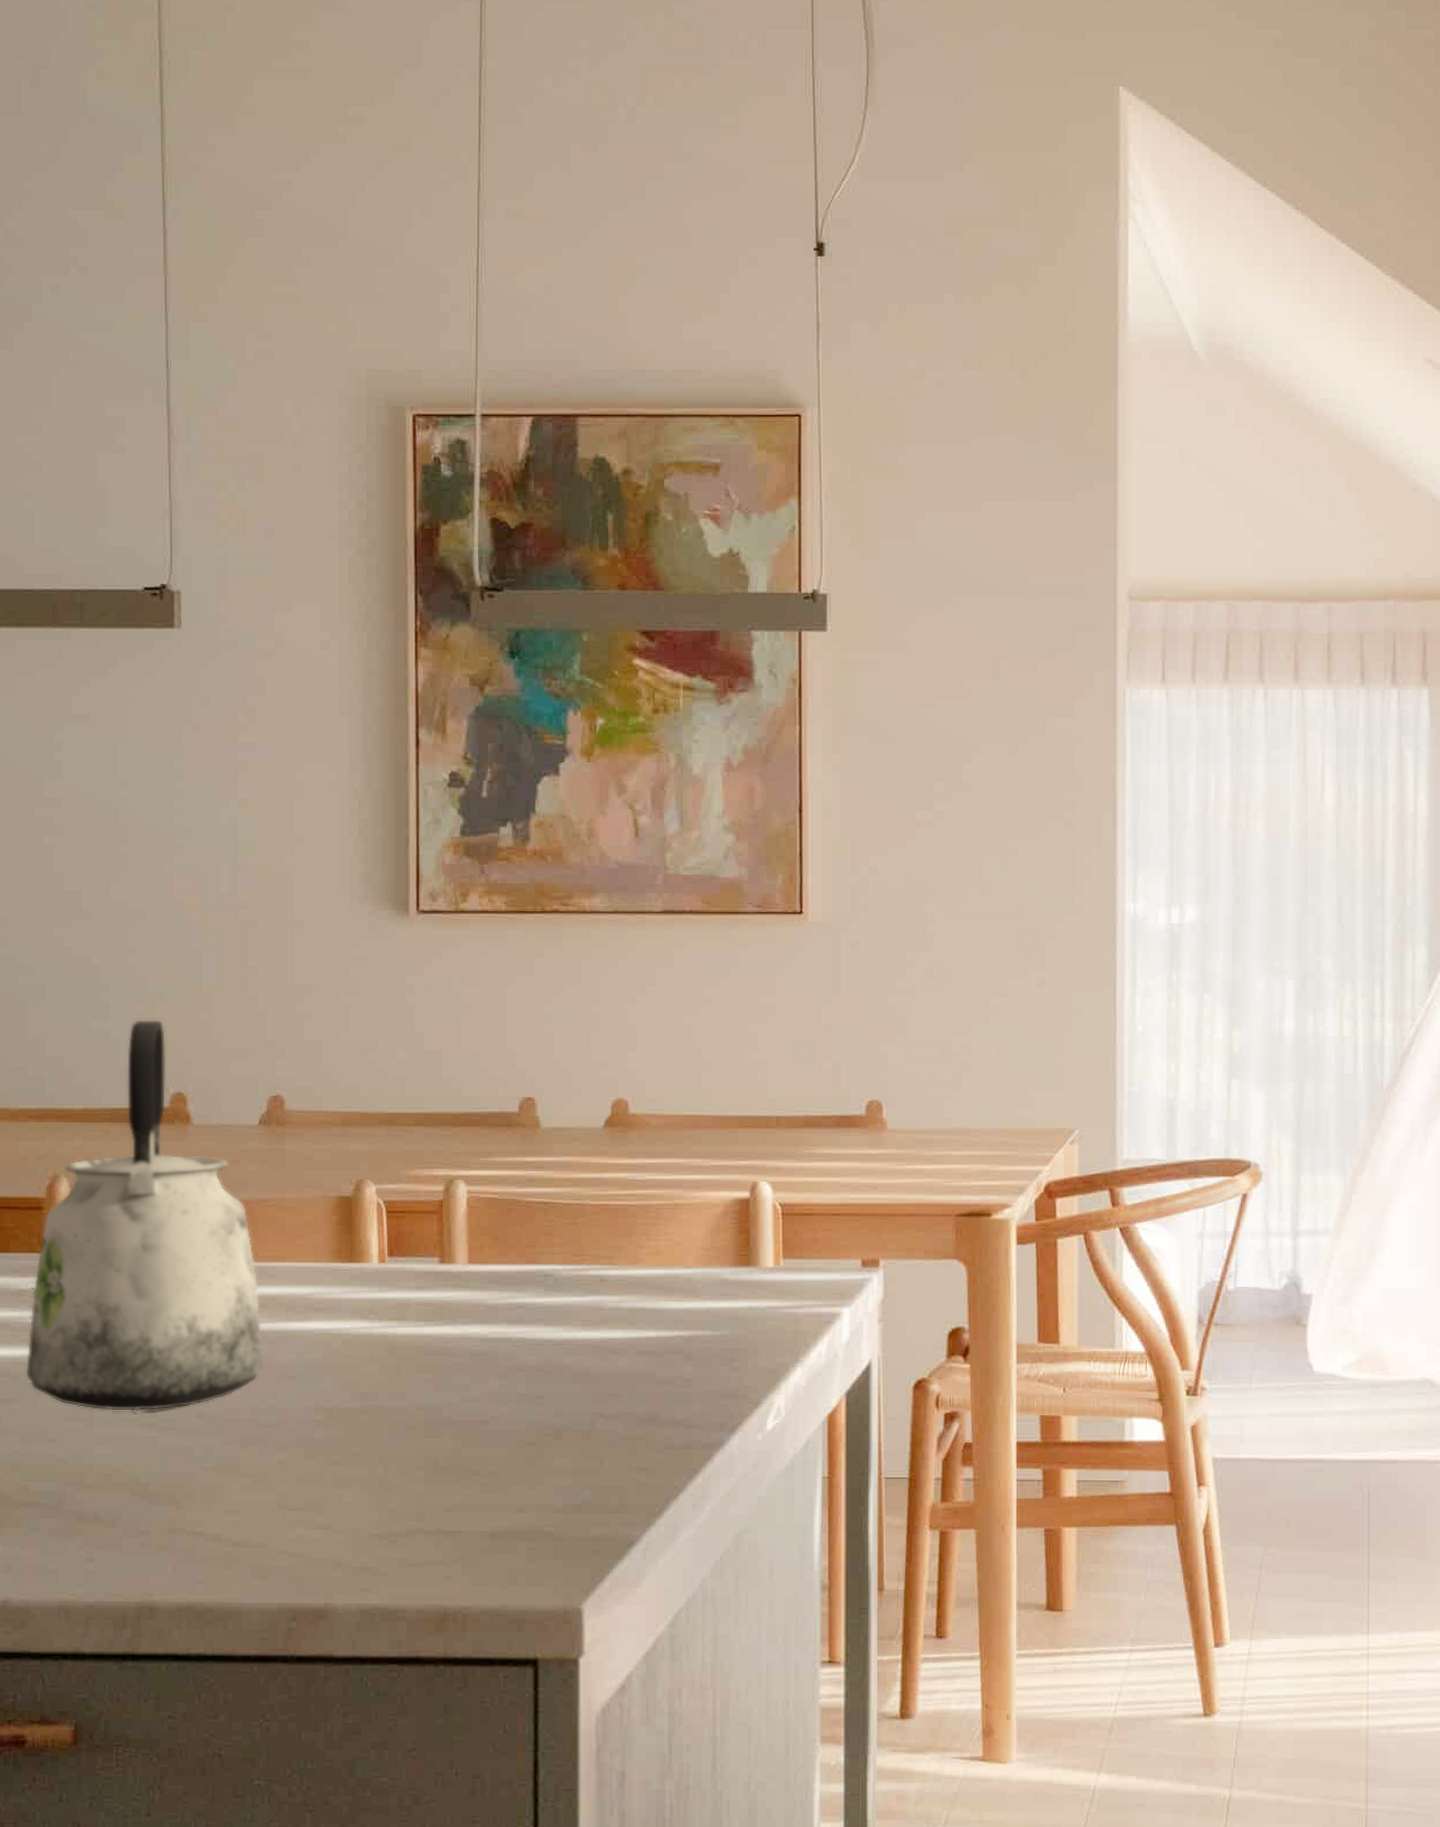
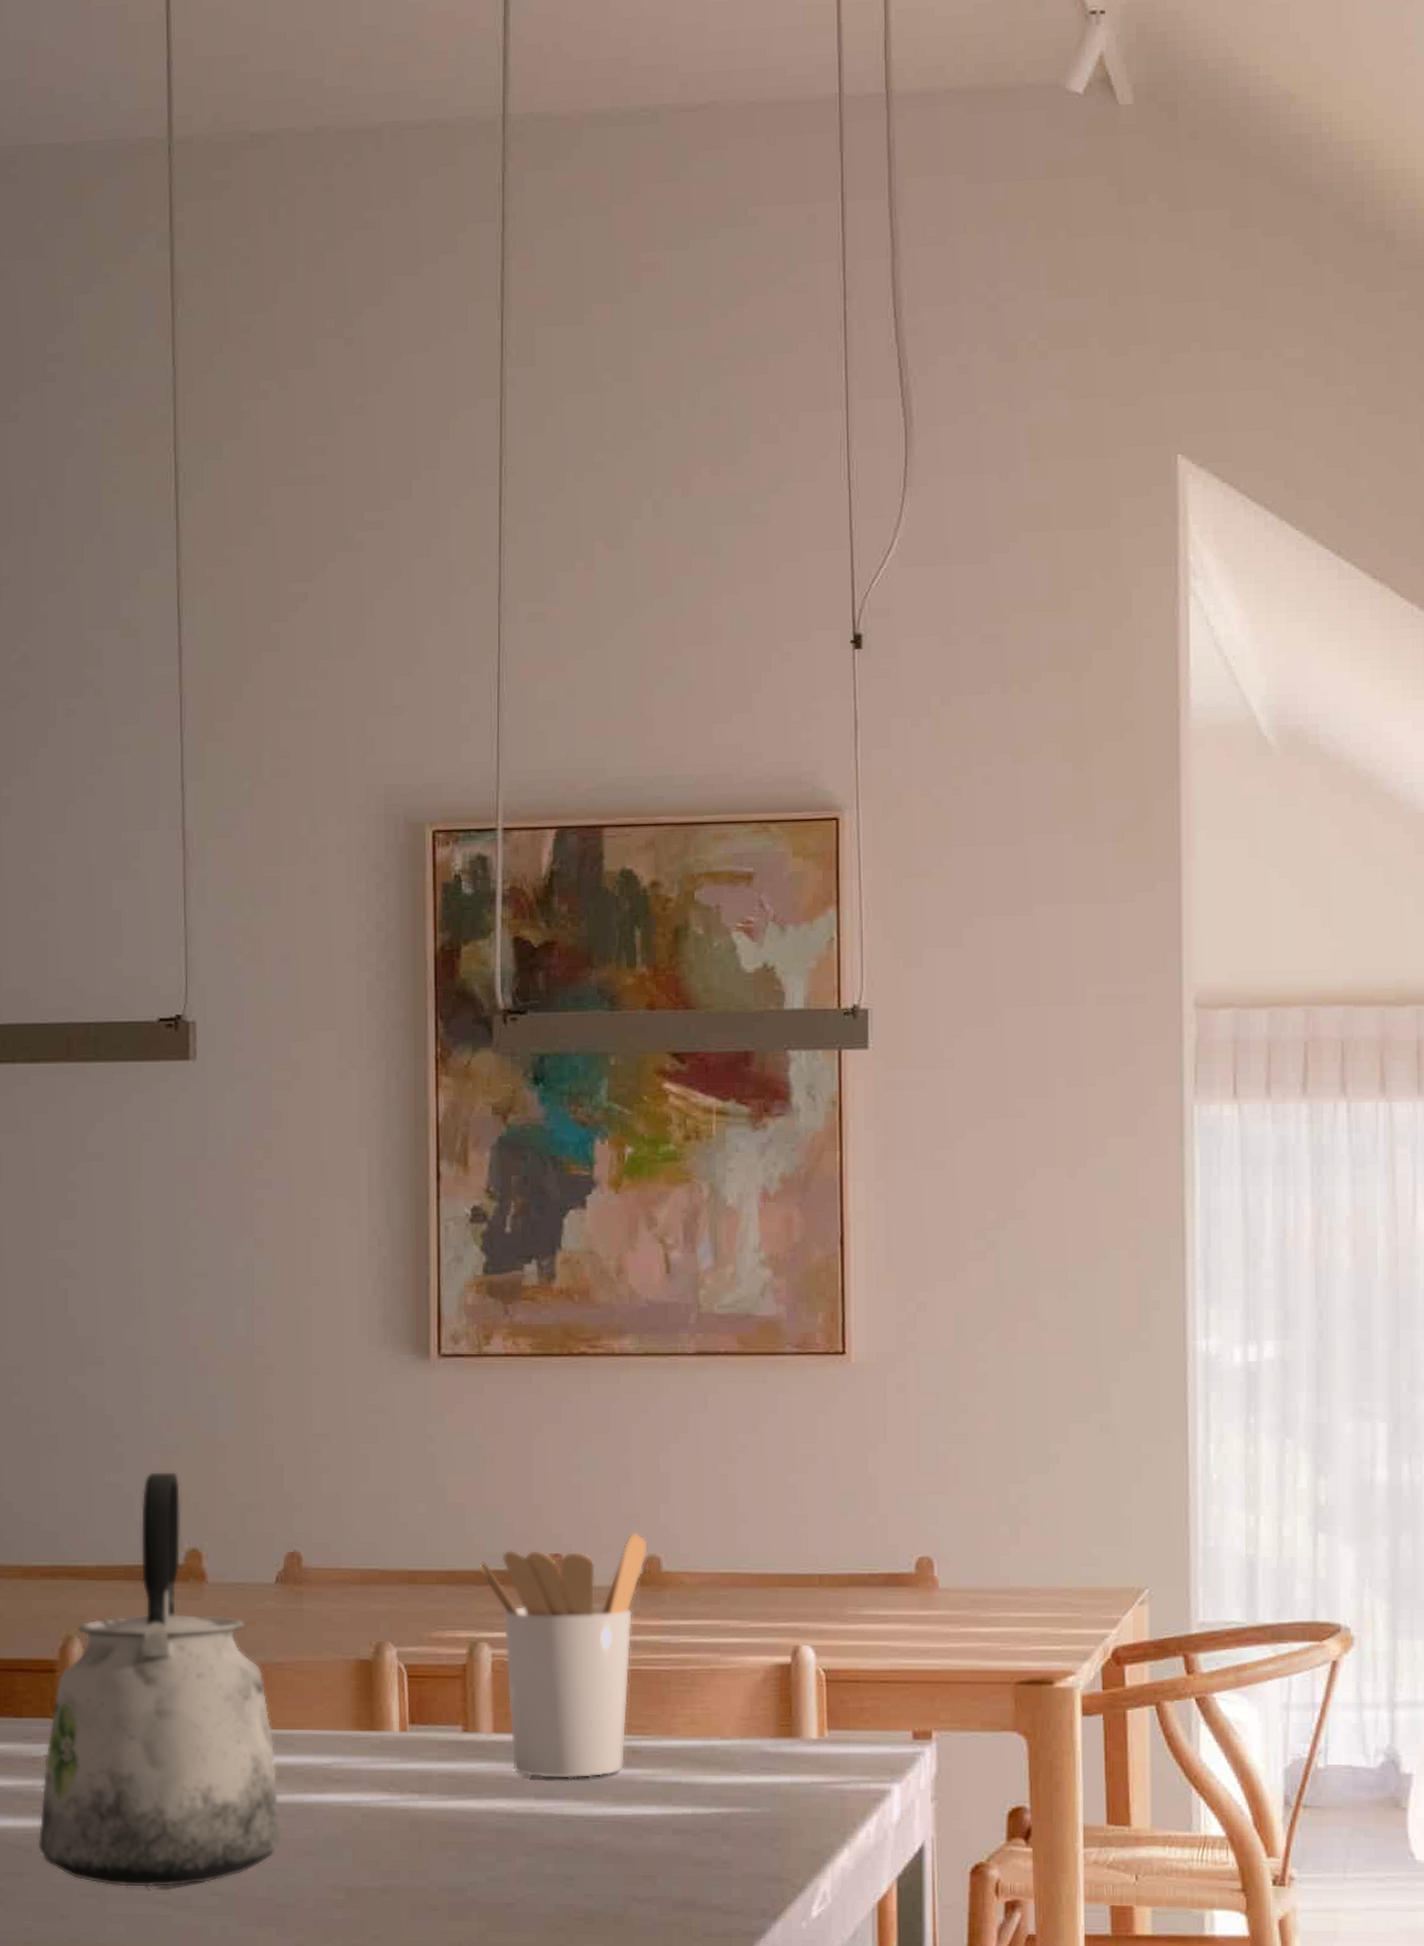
utensil holder: none [454,1078,616,1305] -> present [477,1532,648,1779]

